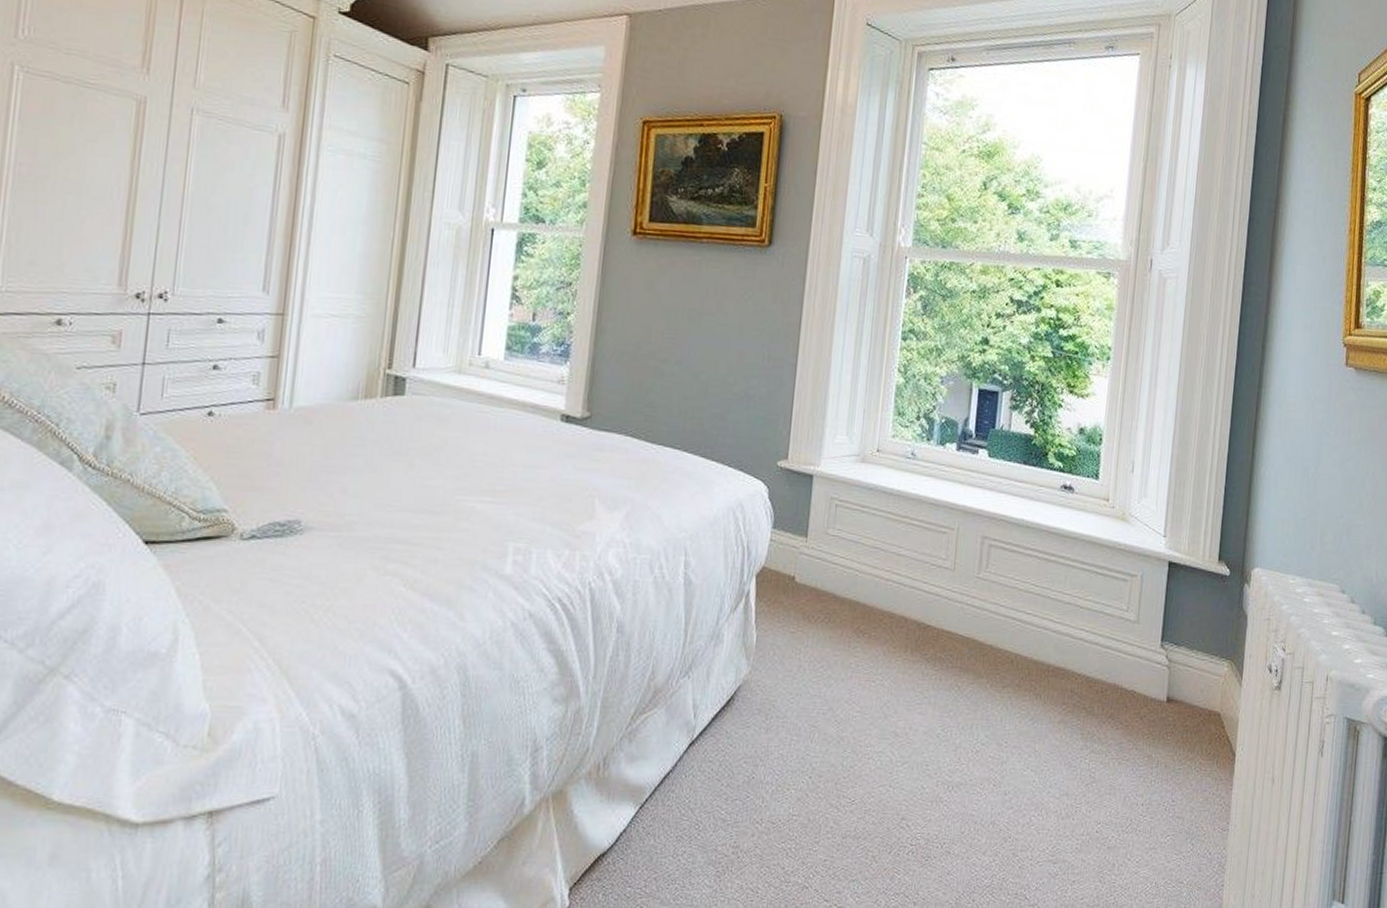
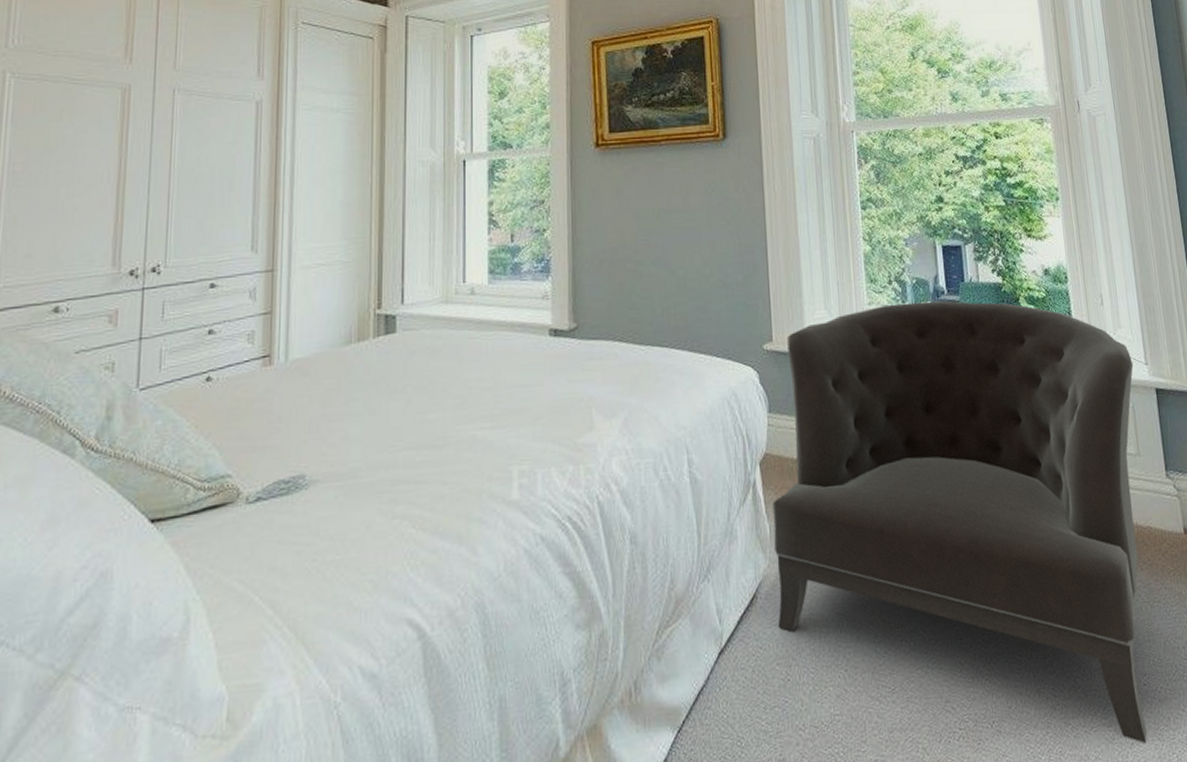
armchair: none [750,440,1152,884] -> present [772,300,1147,744]

